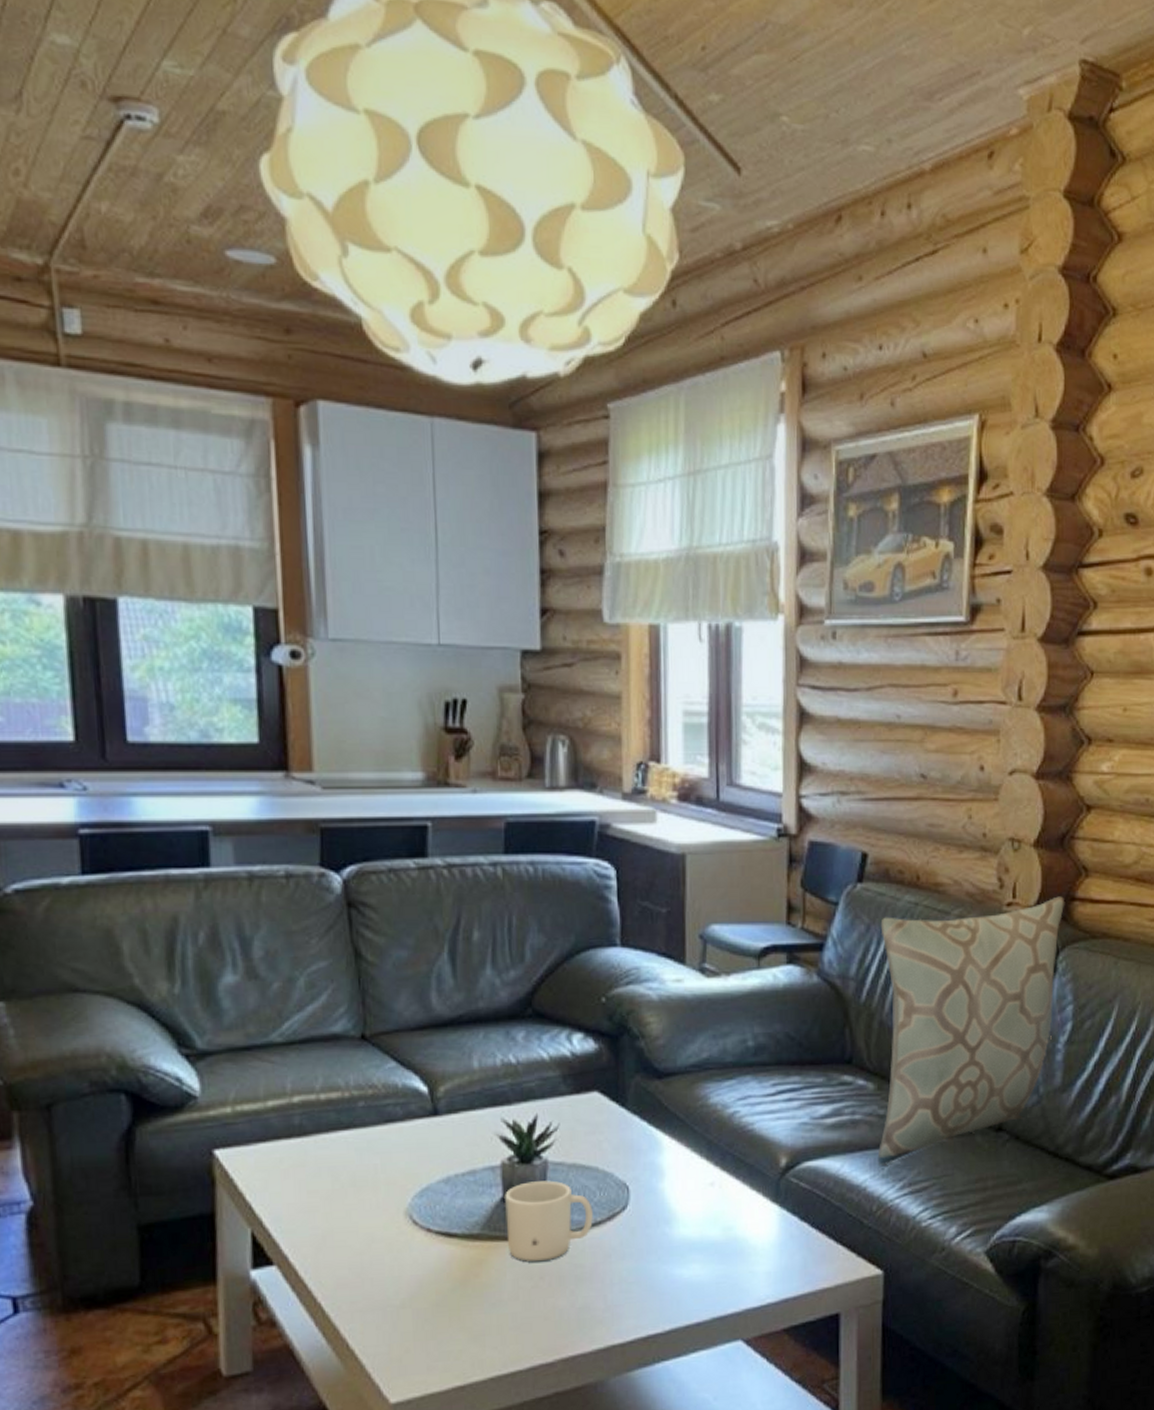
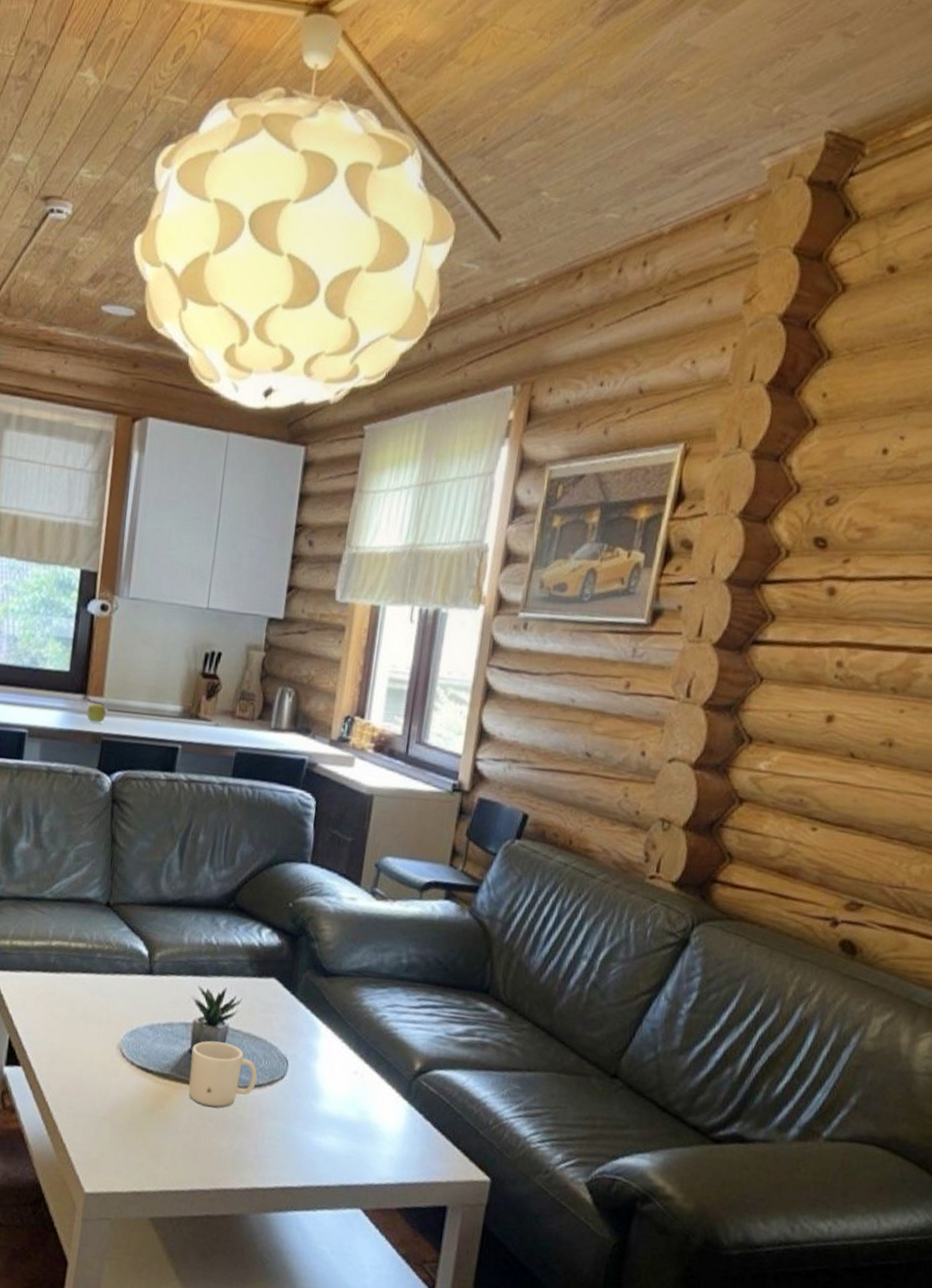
fruit: none [291,778,321,807] -> present [86,701,107,723]
pillow: present [877,896,1065,1164] -> none [499,872,706,1086]

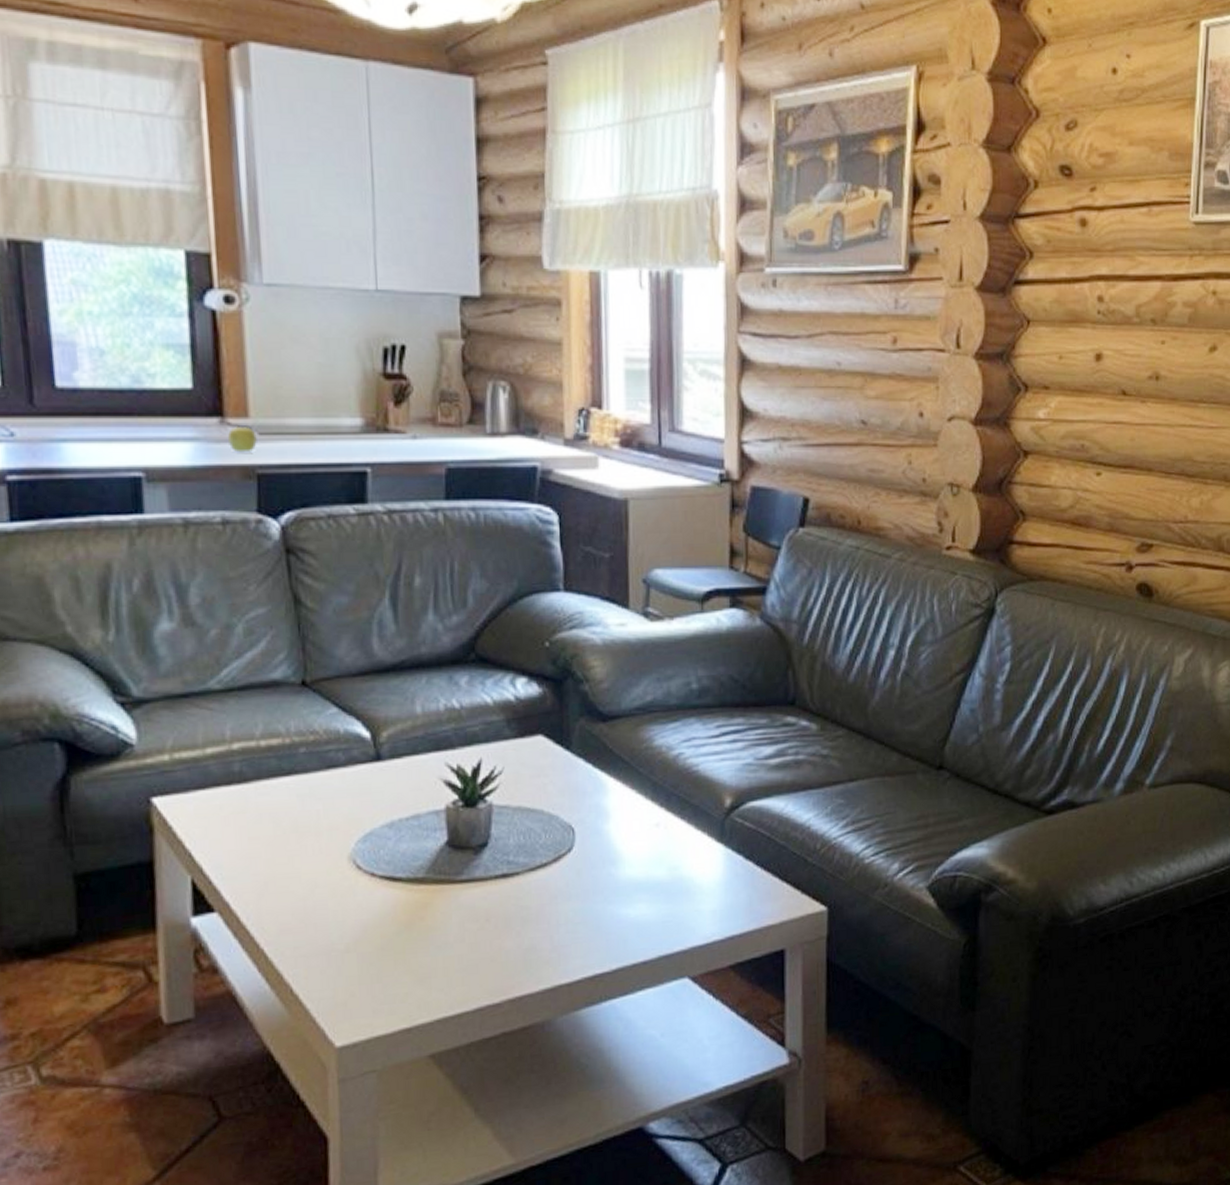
mug: present [188,1040,258,1108] -> none [449,823,539,905]

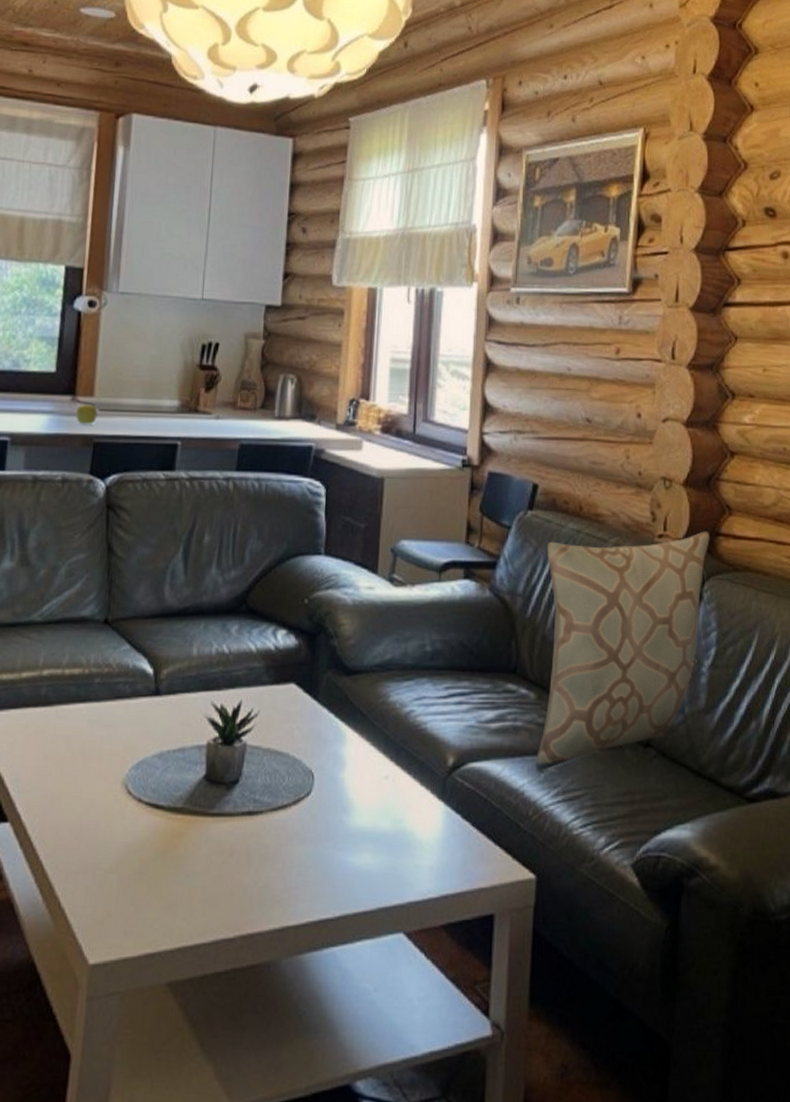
pillow: none [821,540,1003,803] -> present [535,531,711,771]

